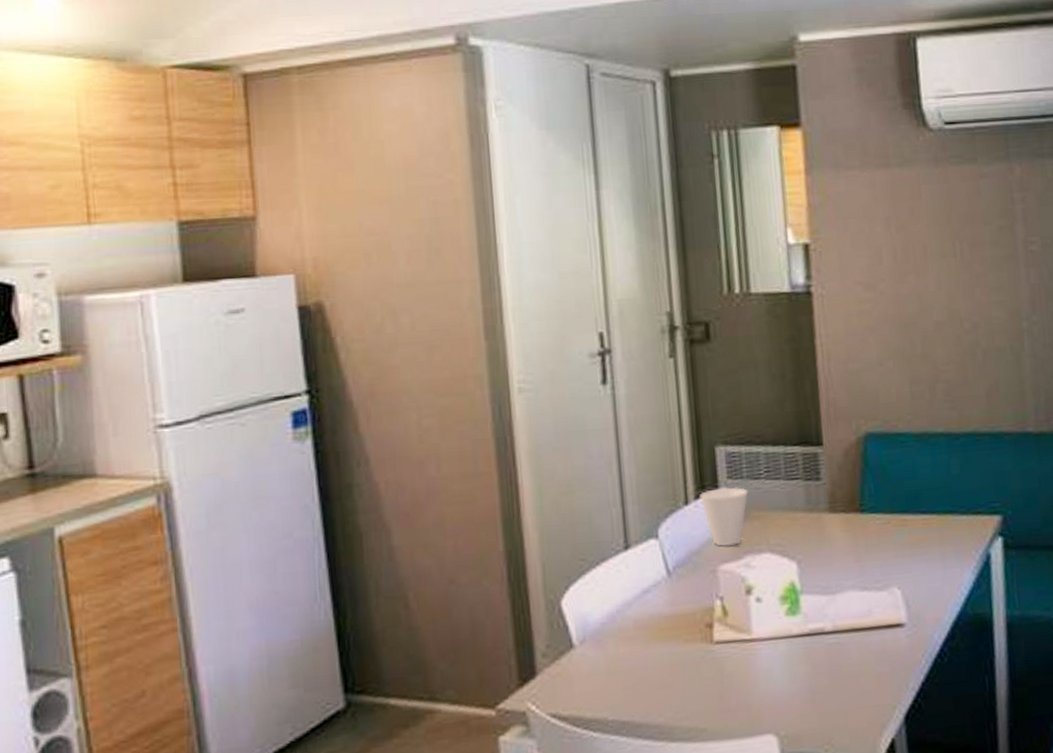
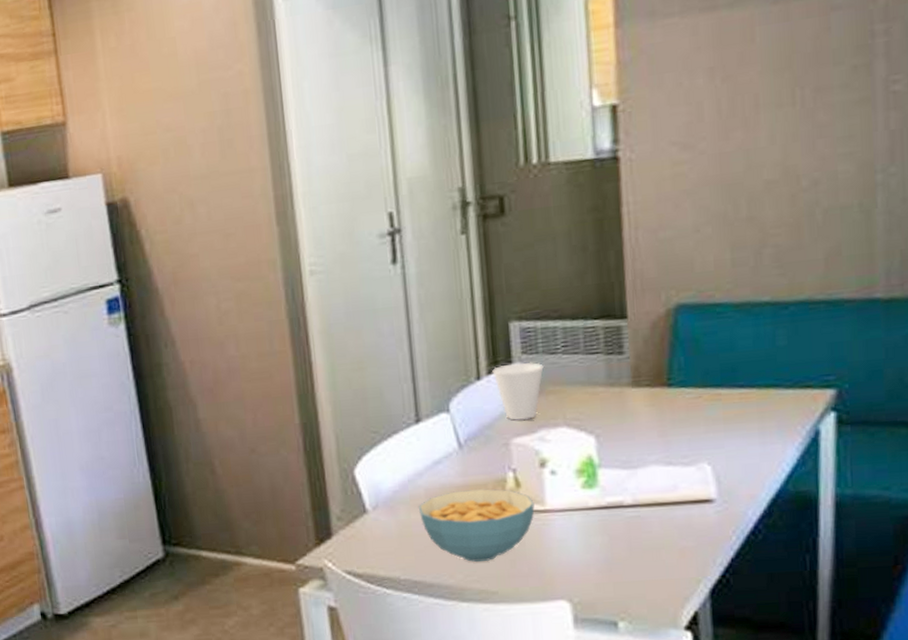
cereal bowl: none [627,618,742,698] -> present [419,488,535,562]

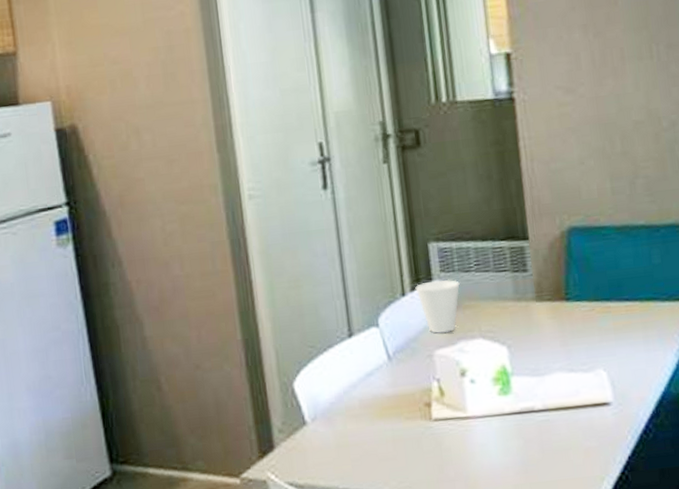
cereal bowl: present [419,488,535,562] -> none [354,398,458,469]

